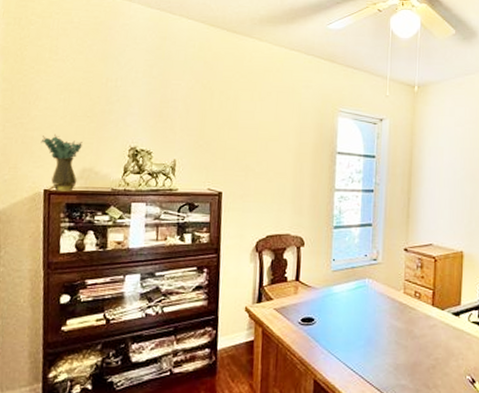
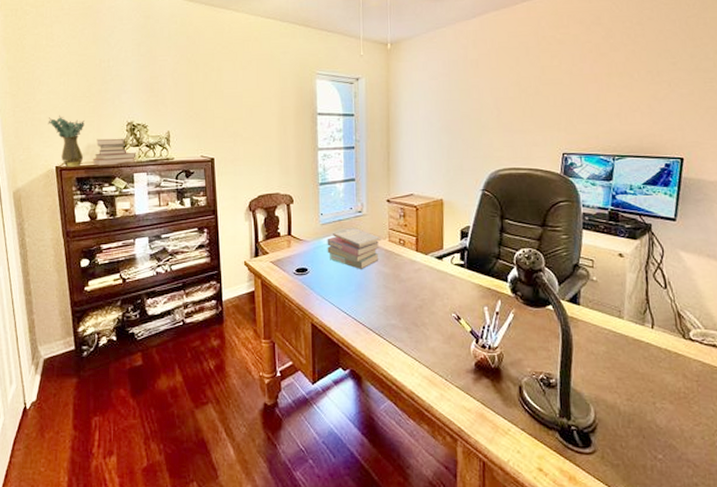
books: none [86,162,137,193] -> present [93,138,136,166]
books: none [337,277,396,322] -> present [327,228,381,269]

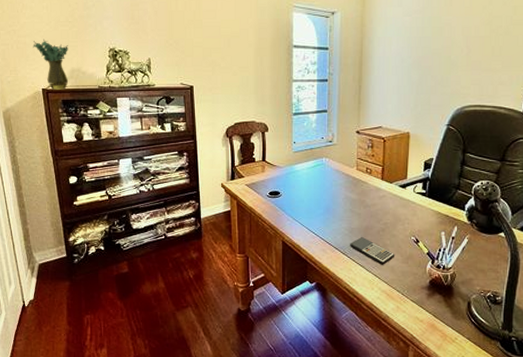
books: present [93,138,136,166] -> none [77,63,119,90]
books: present [327,228,381,269] -> none [299,156,349,194]
calculator: none [385,316,436,348] -> present [350,237,395,266]

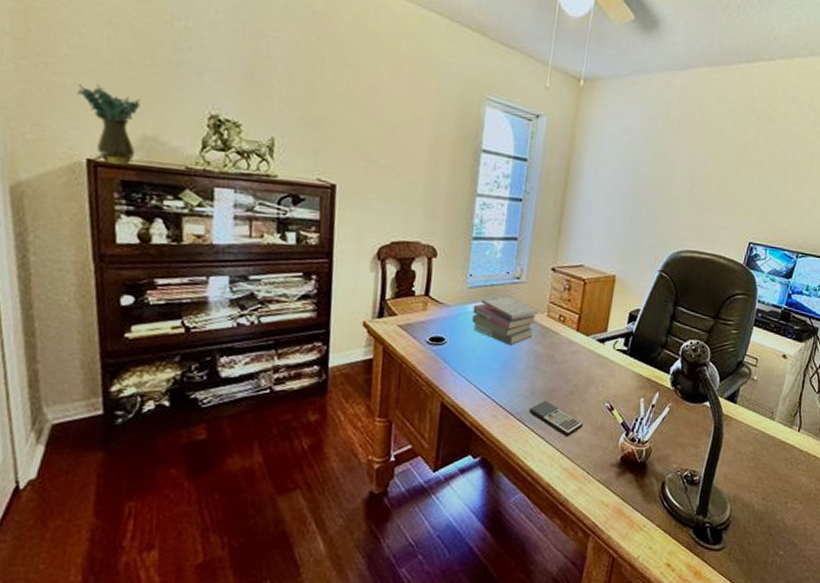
books: none [299,156,349,194] -> present [471,296,539,345]

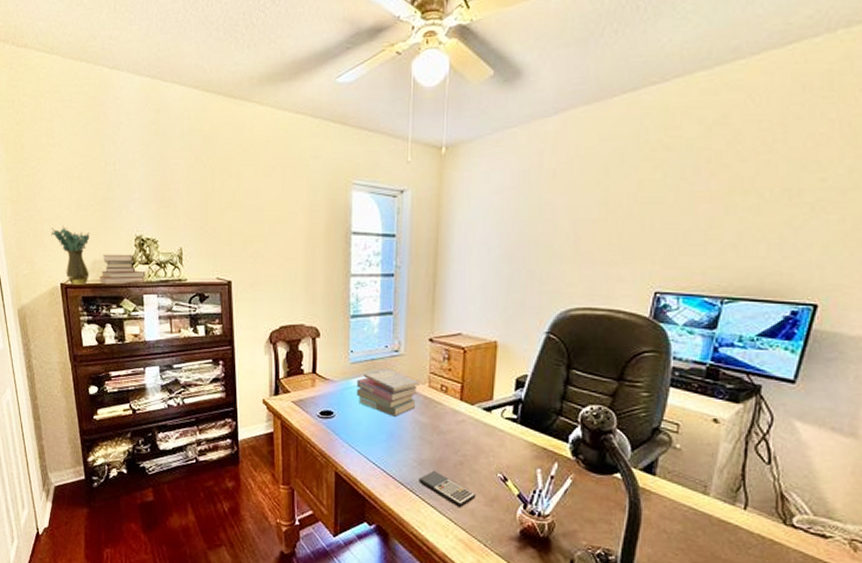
books: none [149,130,220,174] -> present [99,254,146,285]

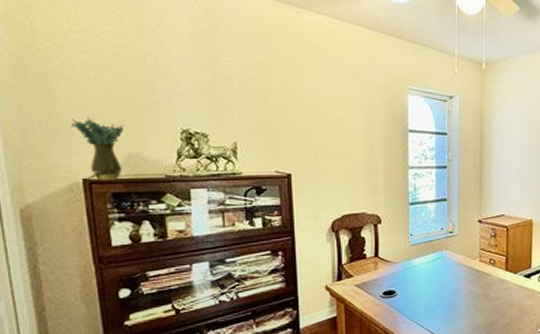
books: present [99,254,146,285] -> none [135,147,194,180]
books: present [356,369,420,417] -> none [416,249,472,290]

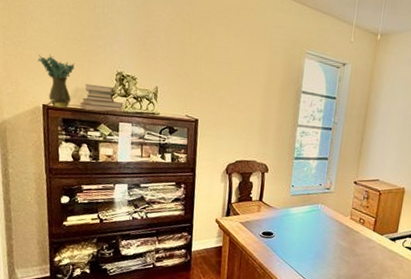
books: none [135,147,194,180] -> present [80,83,123,113]

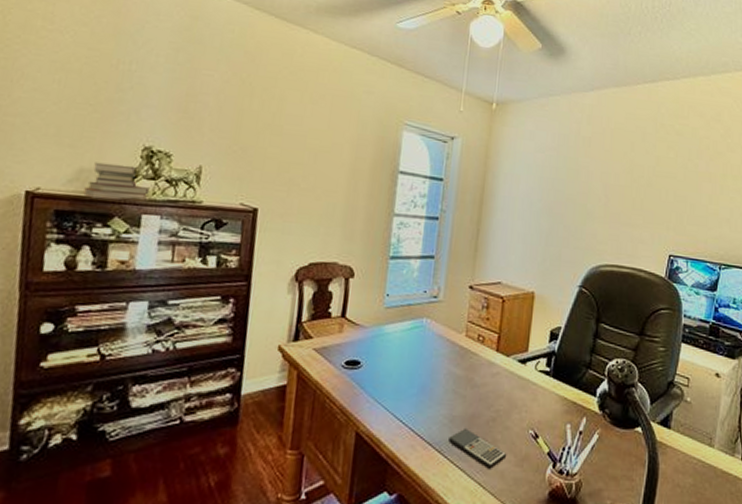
vase: present [37,54,75,108] -> none [24,122,81,196]

